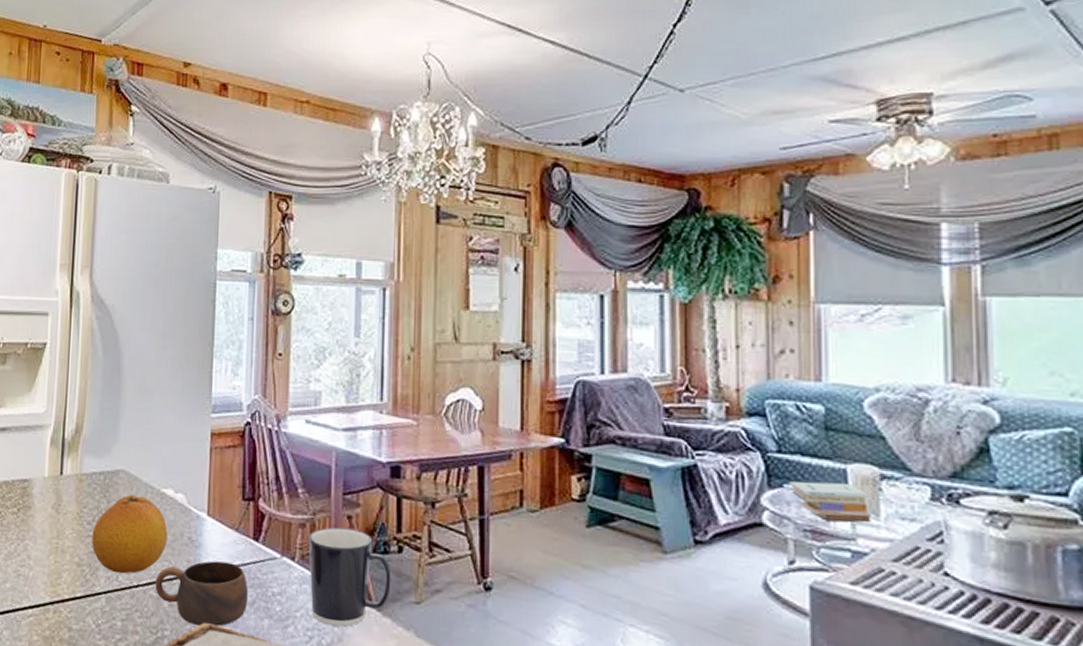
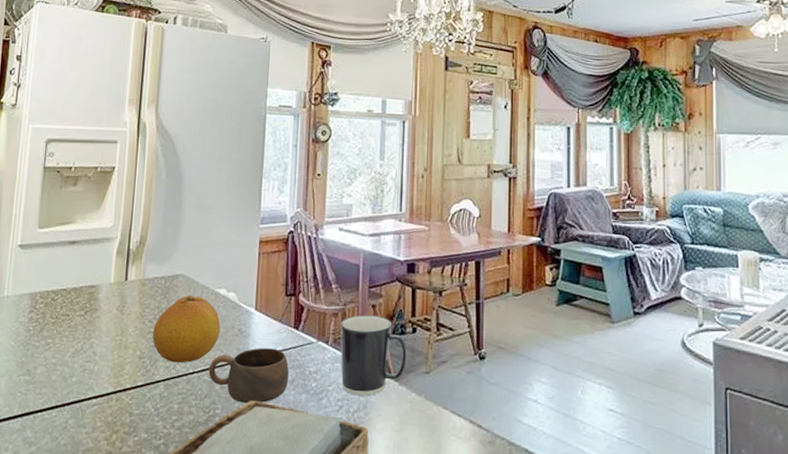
books: present [788,481,871,523] -> none [699,264,754,294]

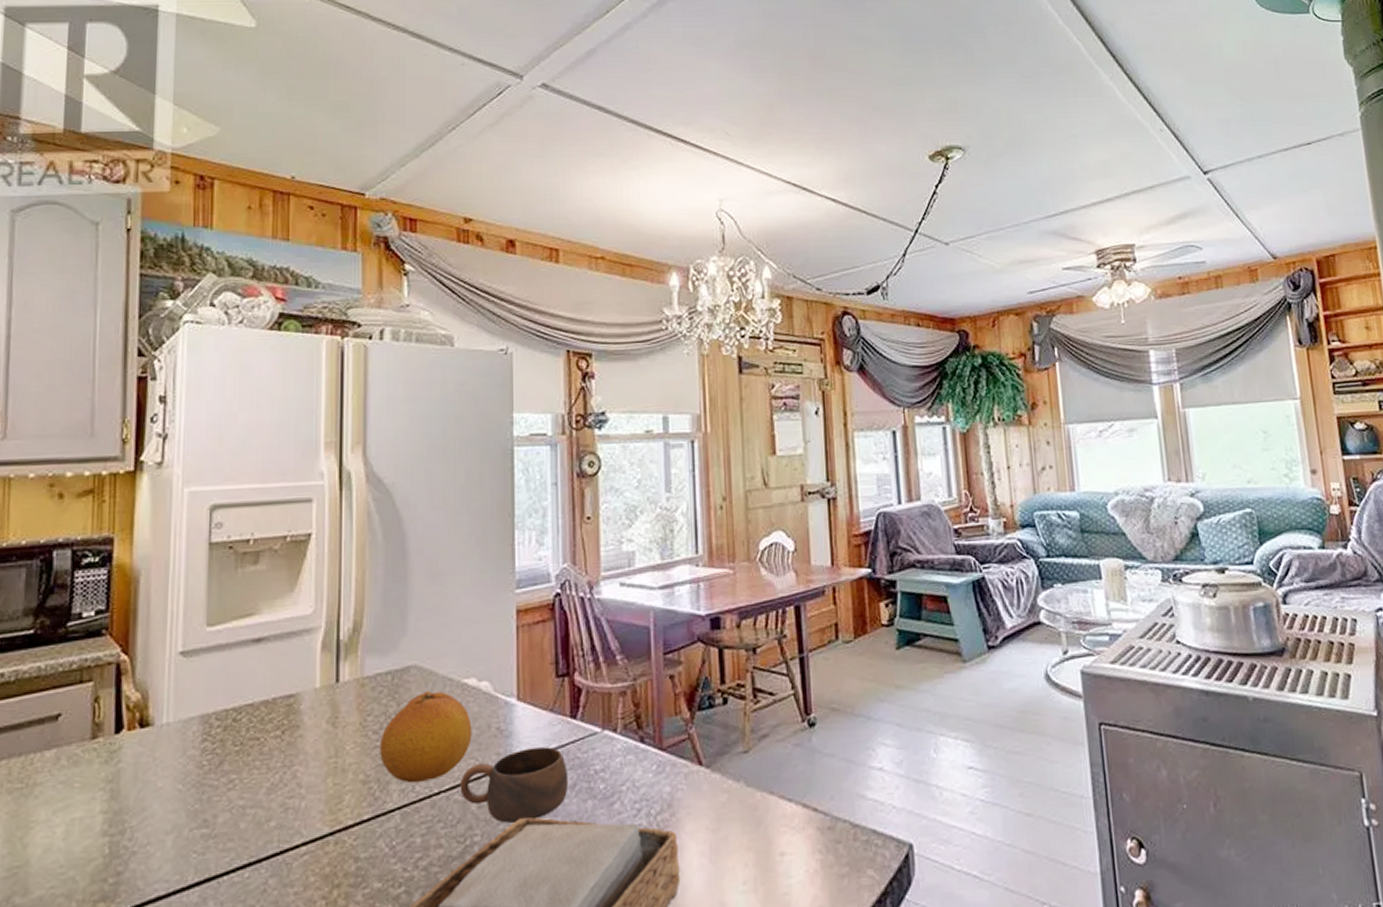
mug: present [340,315,407,396] -> none [630,688,719,793]

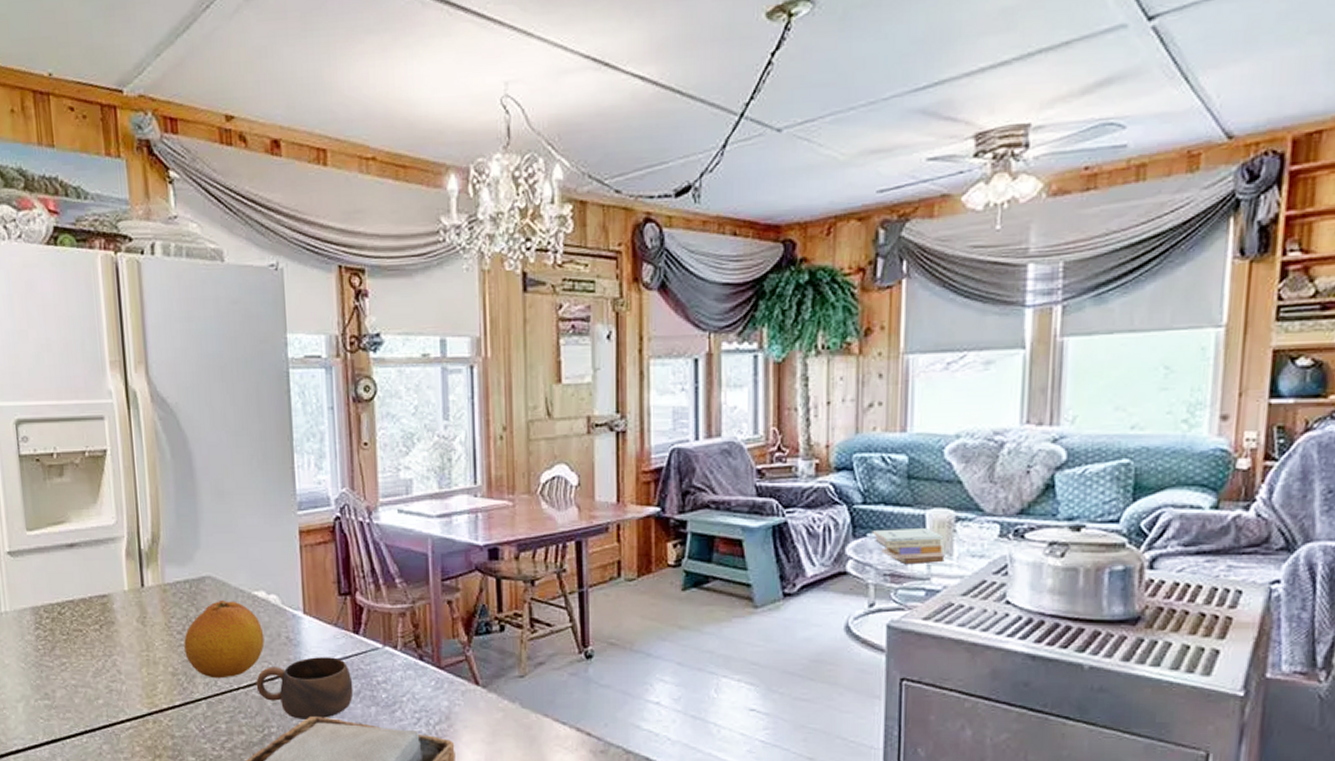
books: none [1057,577,1121,612] -> present [872,528,945,565]

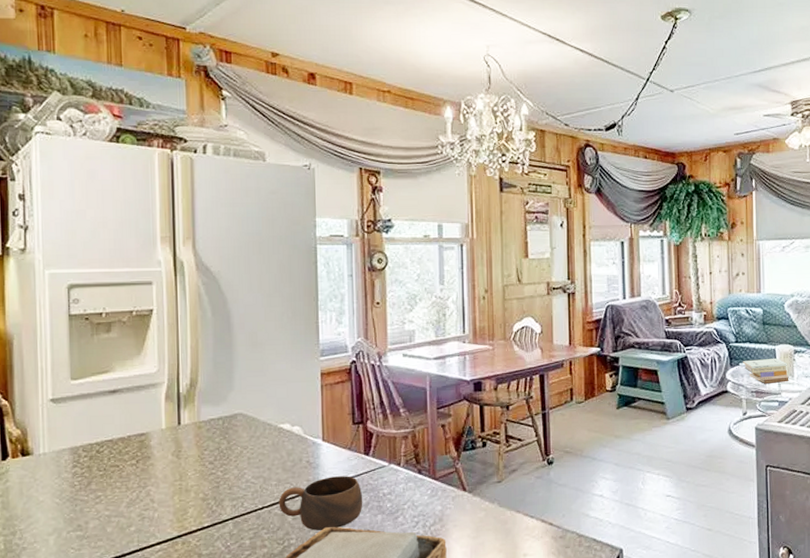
fruit: present [184,599,265,679] -> none [215,432,288,501]

